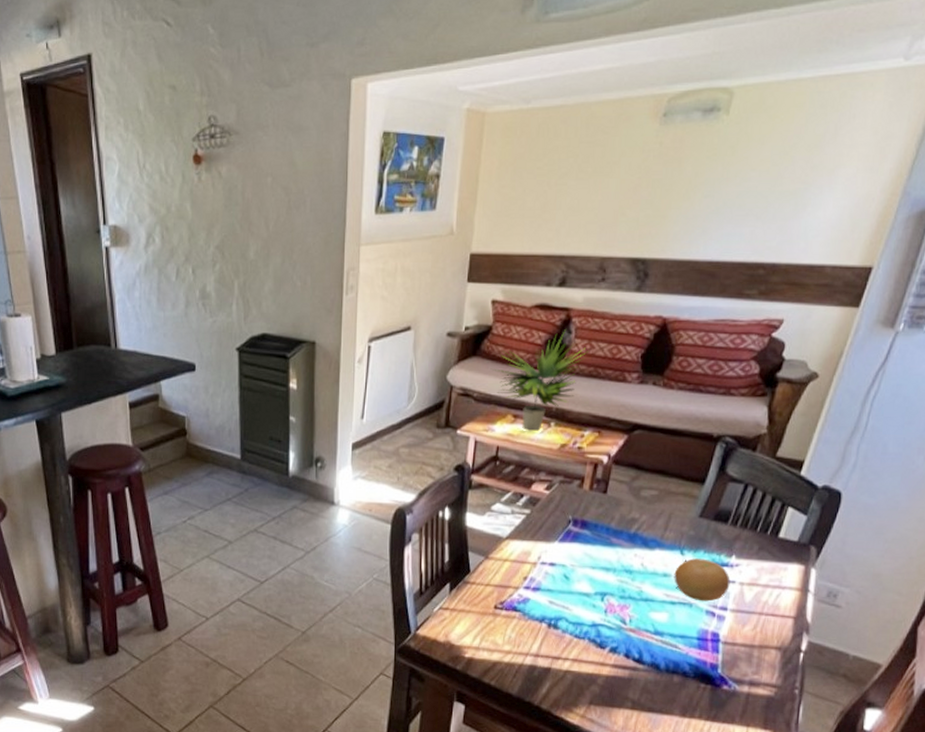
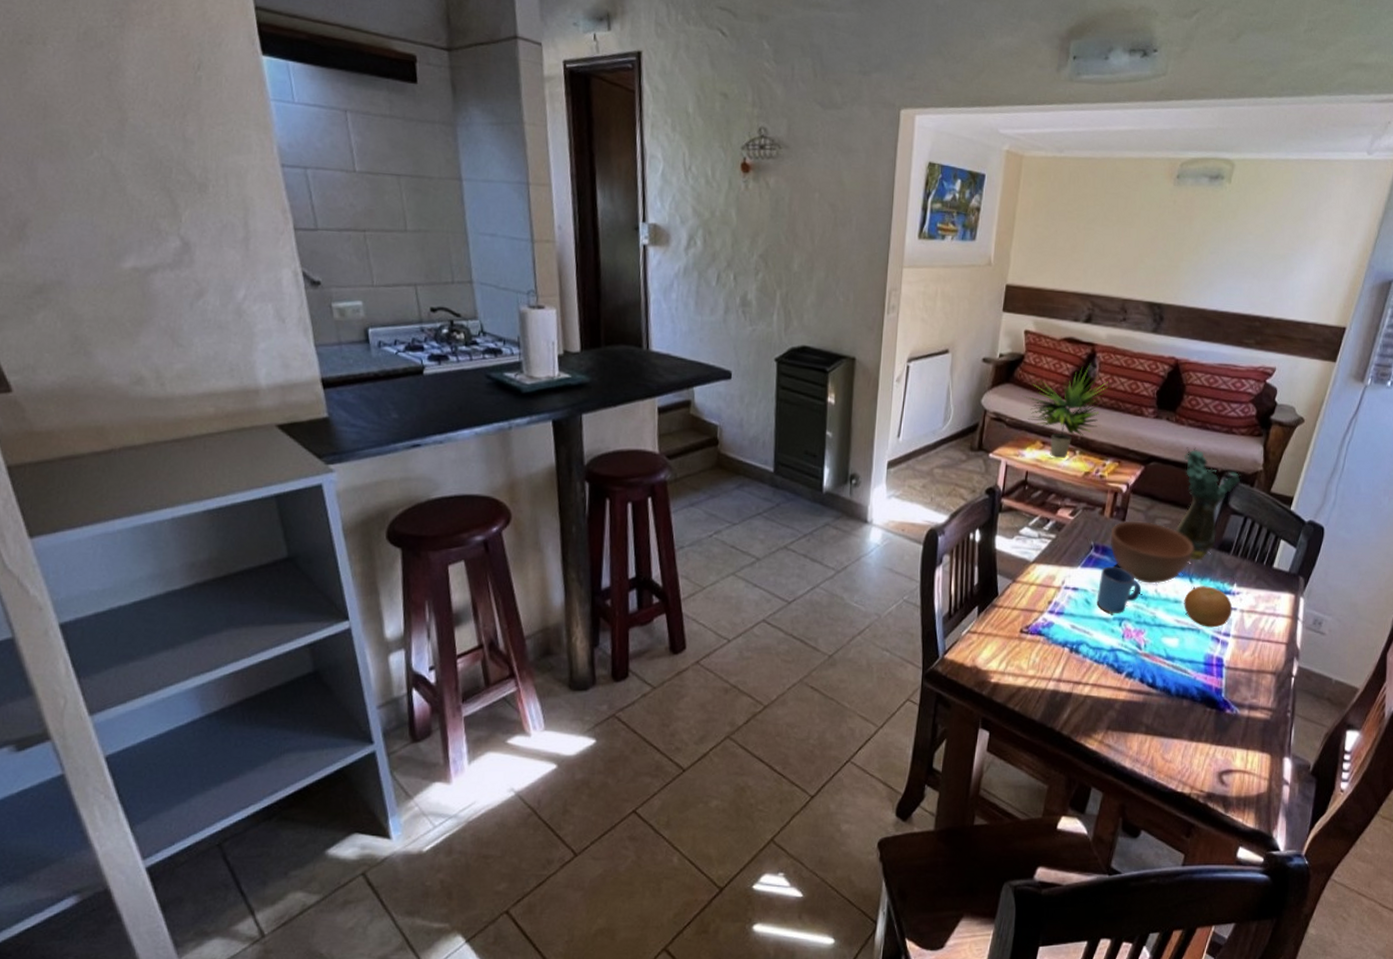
mug: none [576,540,626,589] -> present [1096,566,1142,615]
bowl: none [590,493,686,557] -> present [1110,520,1194,584]
vase: none [663,411,741,531] -> present [1175,446,1241,560]

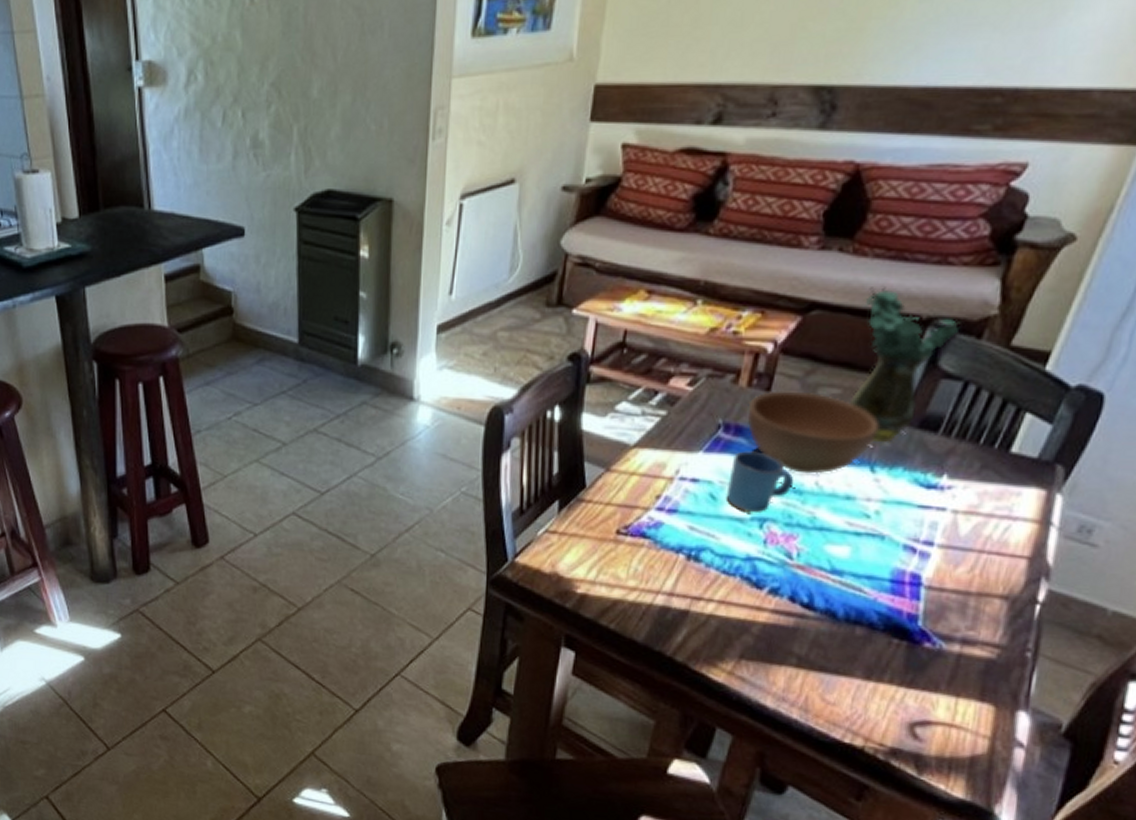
plant: present [1021,363,1111,459] -> none [618,180,752,312]
fruit: present [1184,586,1233,628] -> none [860,477,940,534]

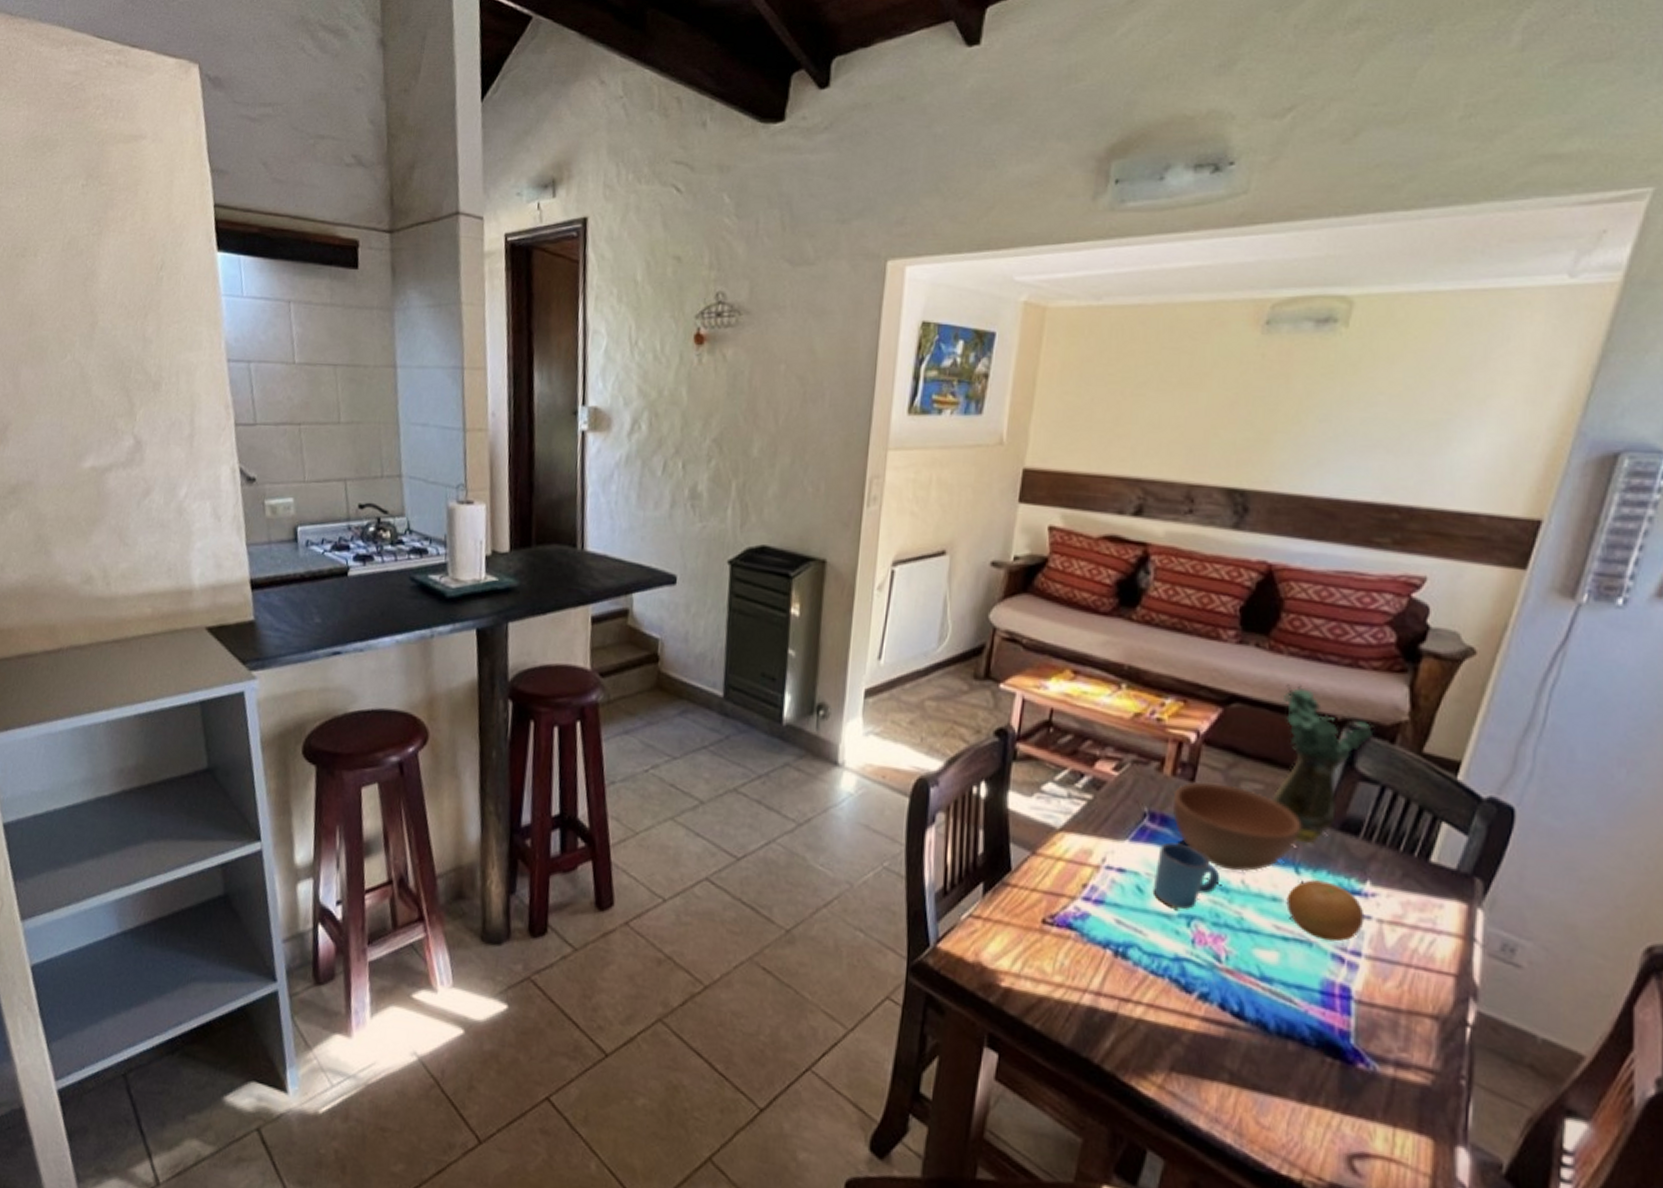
fruit: none [860,477,940,534] -> present [1286,879,1365,942]

